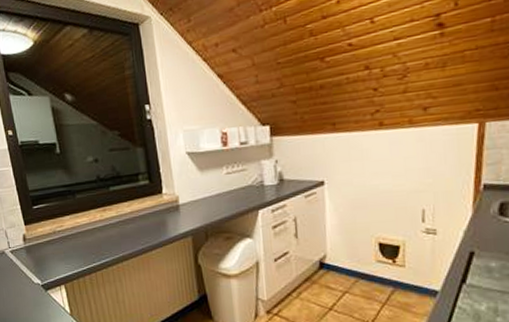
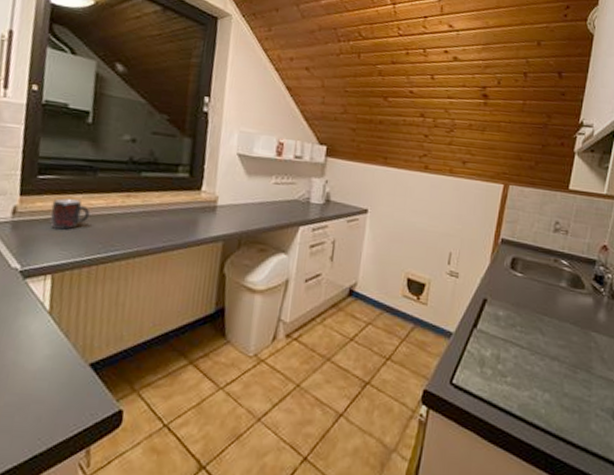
mug: none [49,221,79,248] -> present [50,198,91,230]

